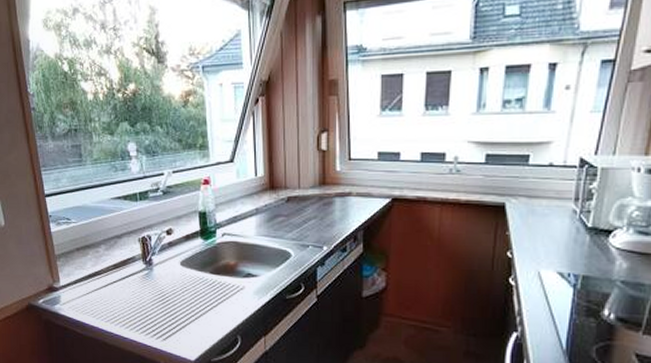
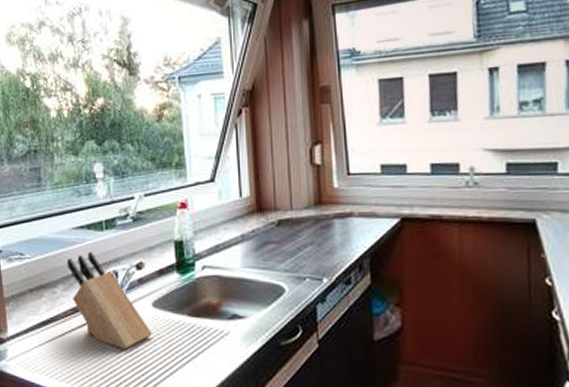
knife block: none [107,219,180,299] -> present [67,252,152,350]

